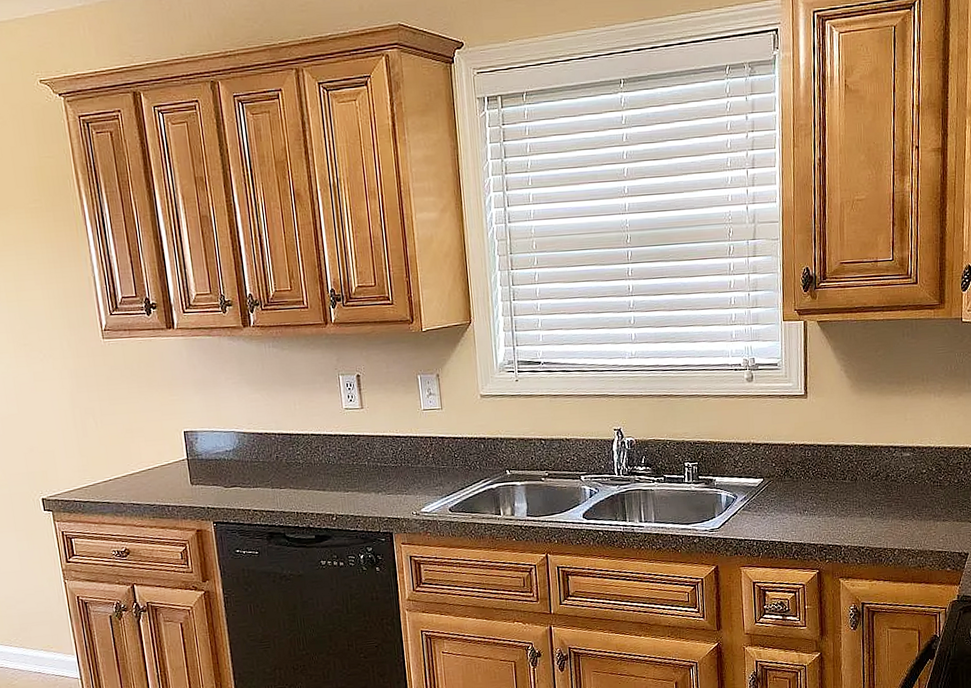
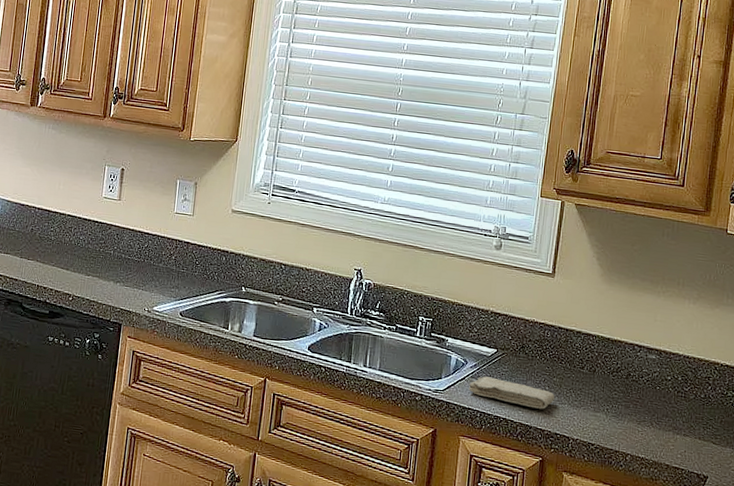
washcloth: none [742,506,823,527] -> present [469,376,555,409]

